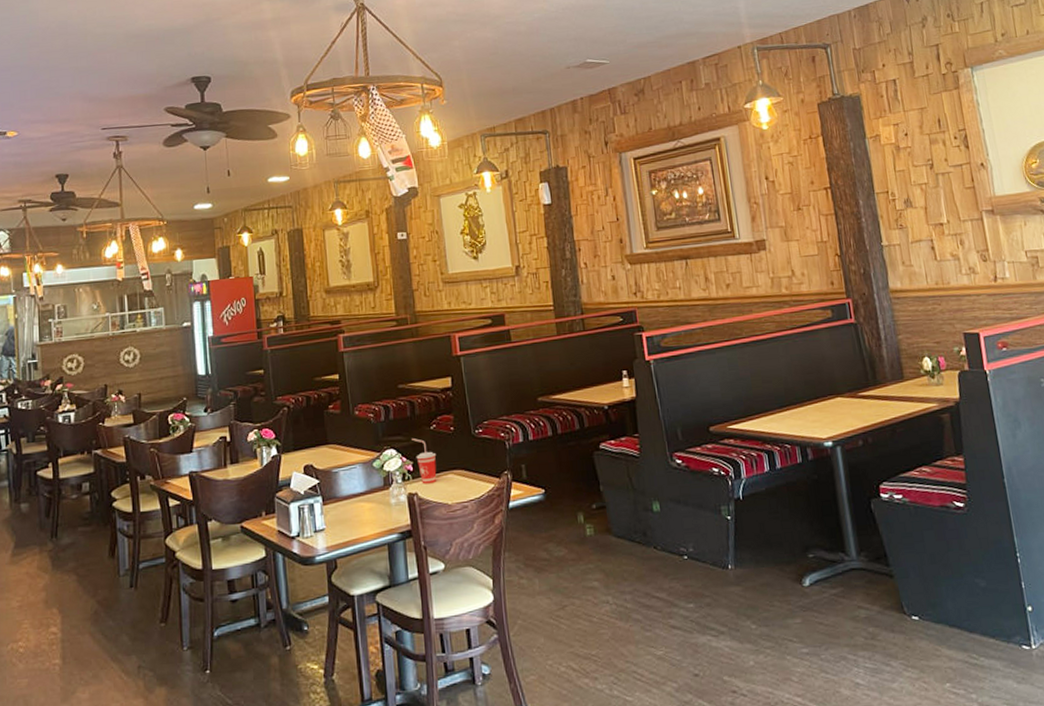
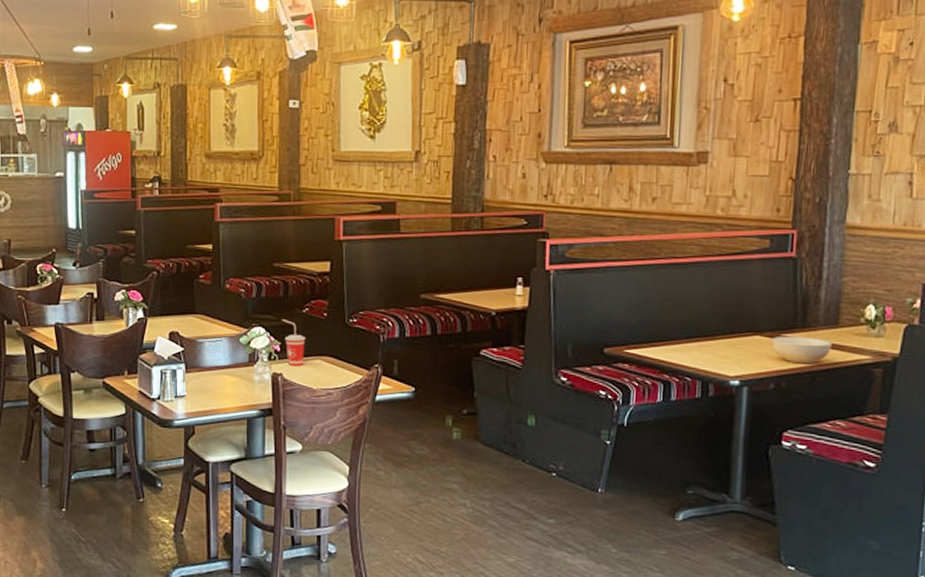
bowl: none [850,393,903,419] -> present [771,336,832,364]

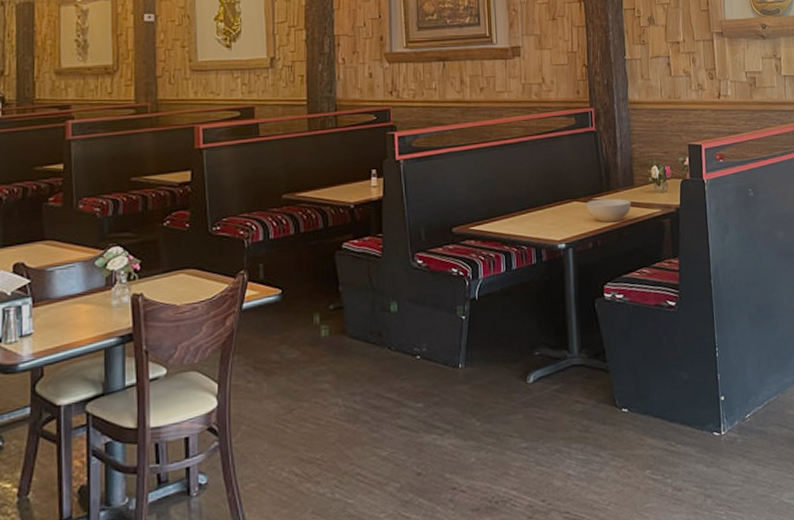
beverage cup: present [282,320,306,367] -> none [142,235,168,285]

